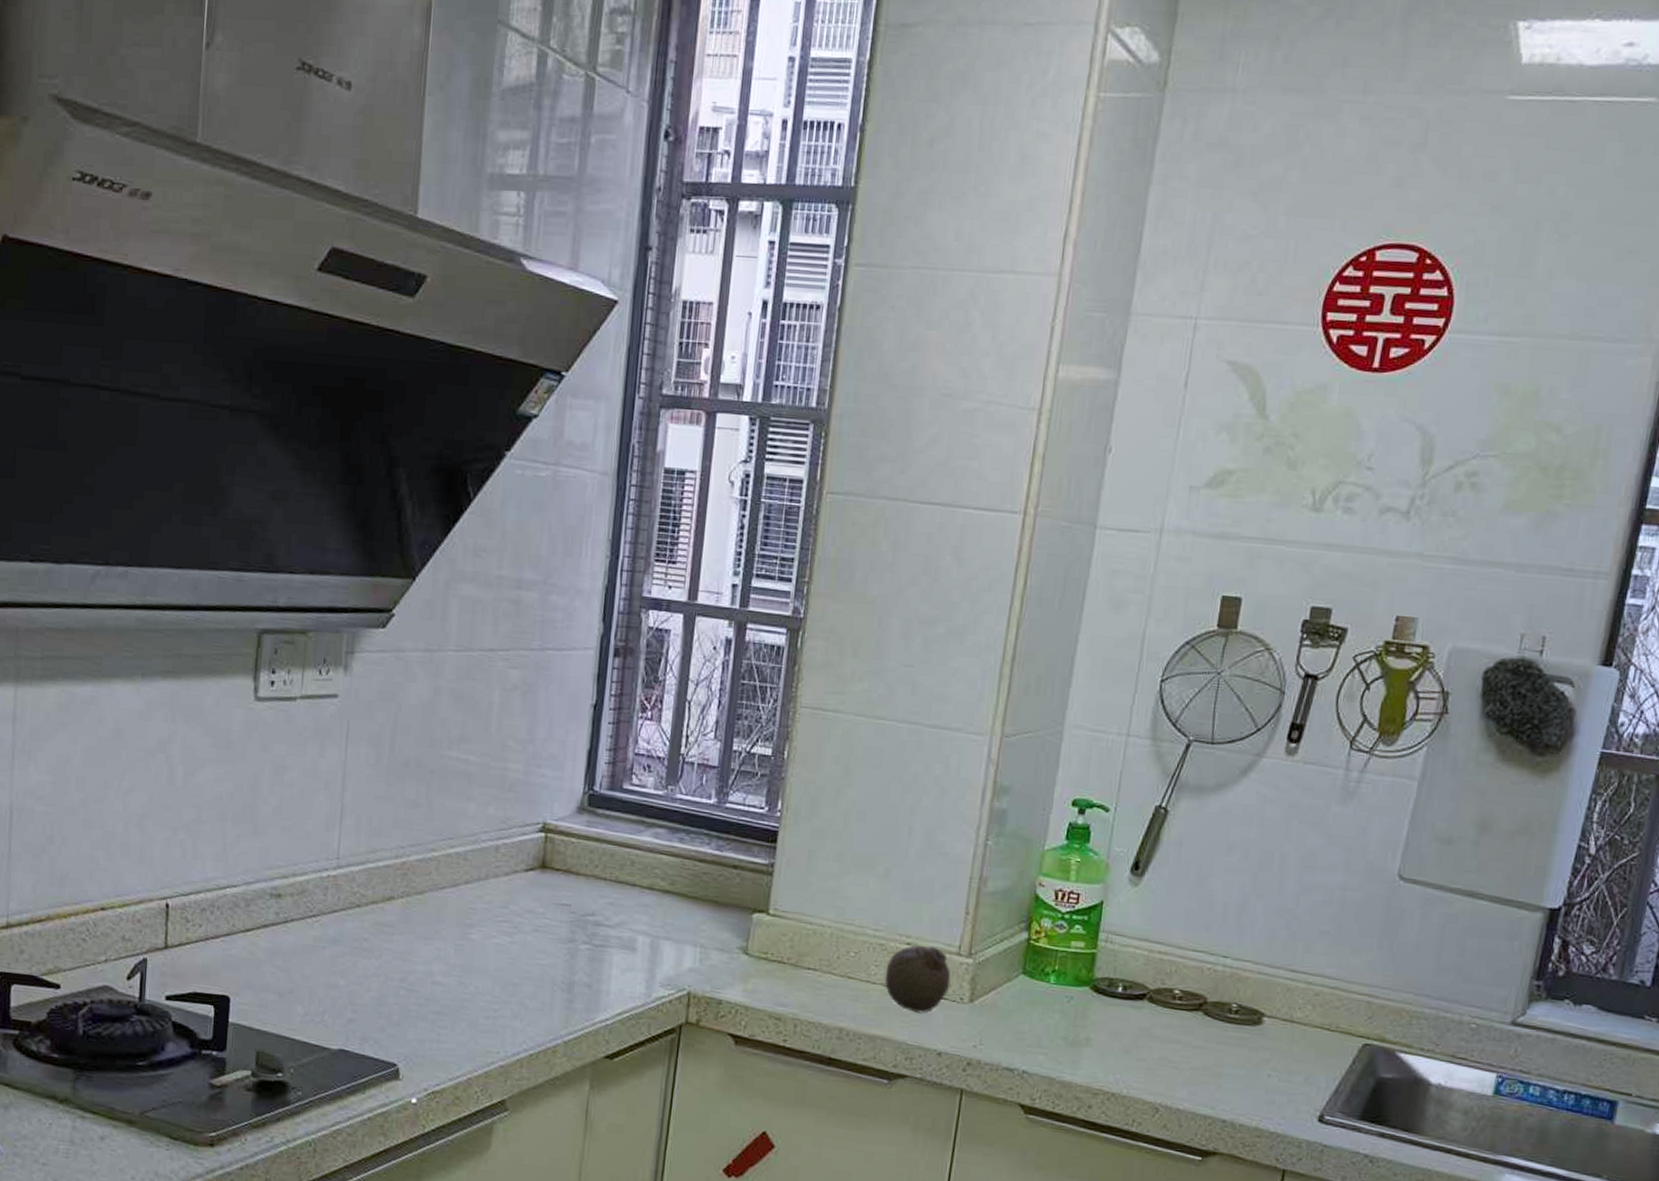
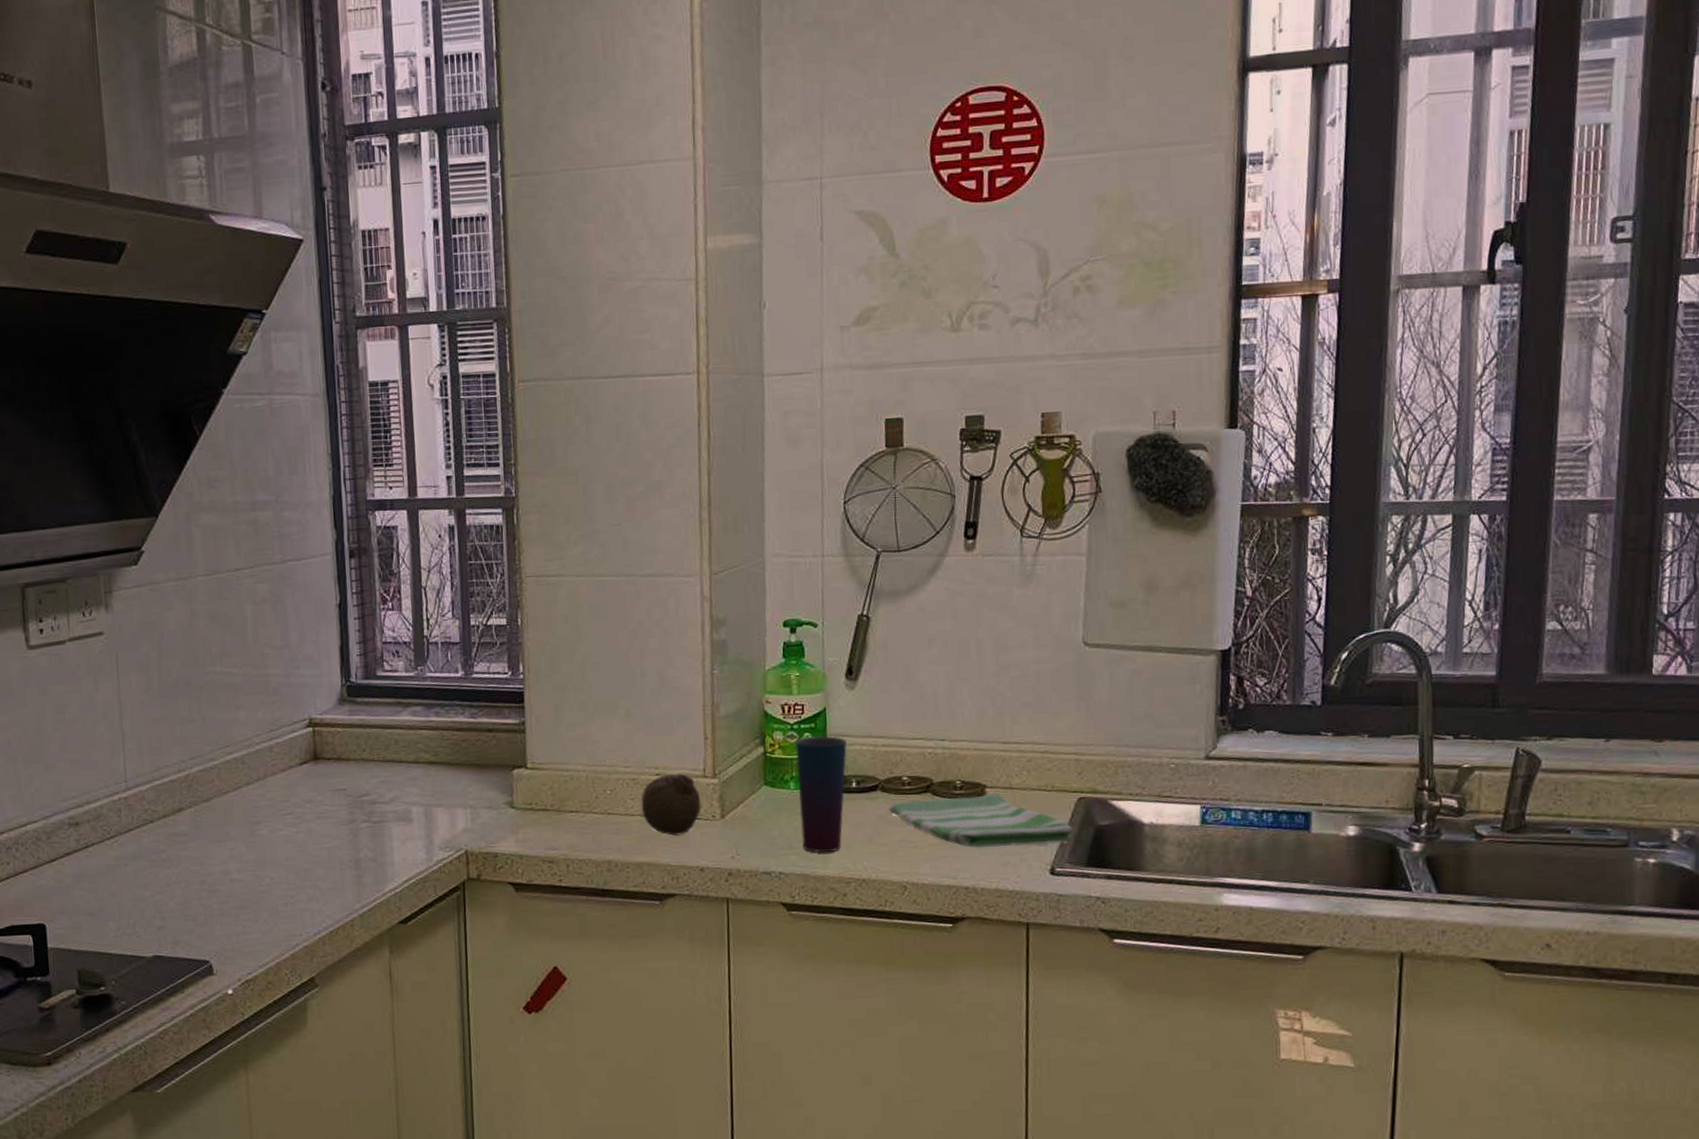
cup: none [1053,929,1120,1058] -> present [795,735,847,853]
dish towel: none [1153,1016,1351,1091] -> present [889,793,1074,848]

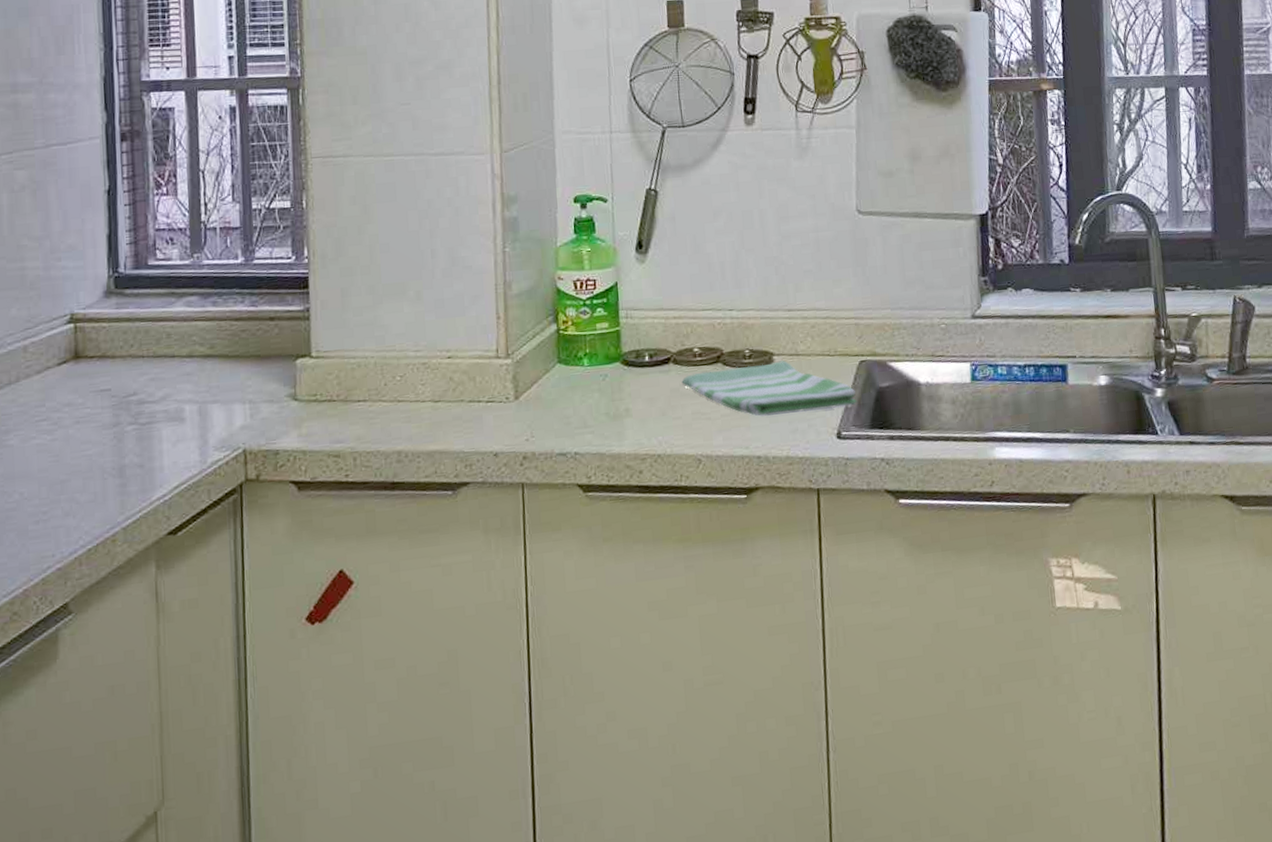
fruit: present [641,773,702,836] -> none [432,355,495,421]
cup: present [795,735,847,853] -> none [588,310,639,430]

